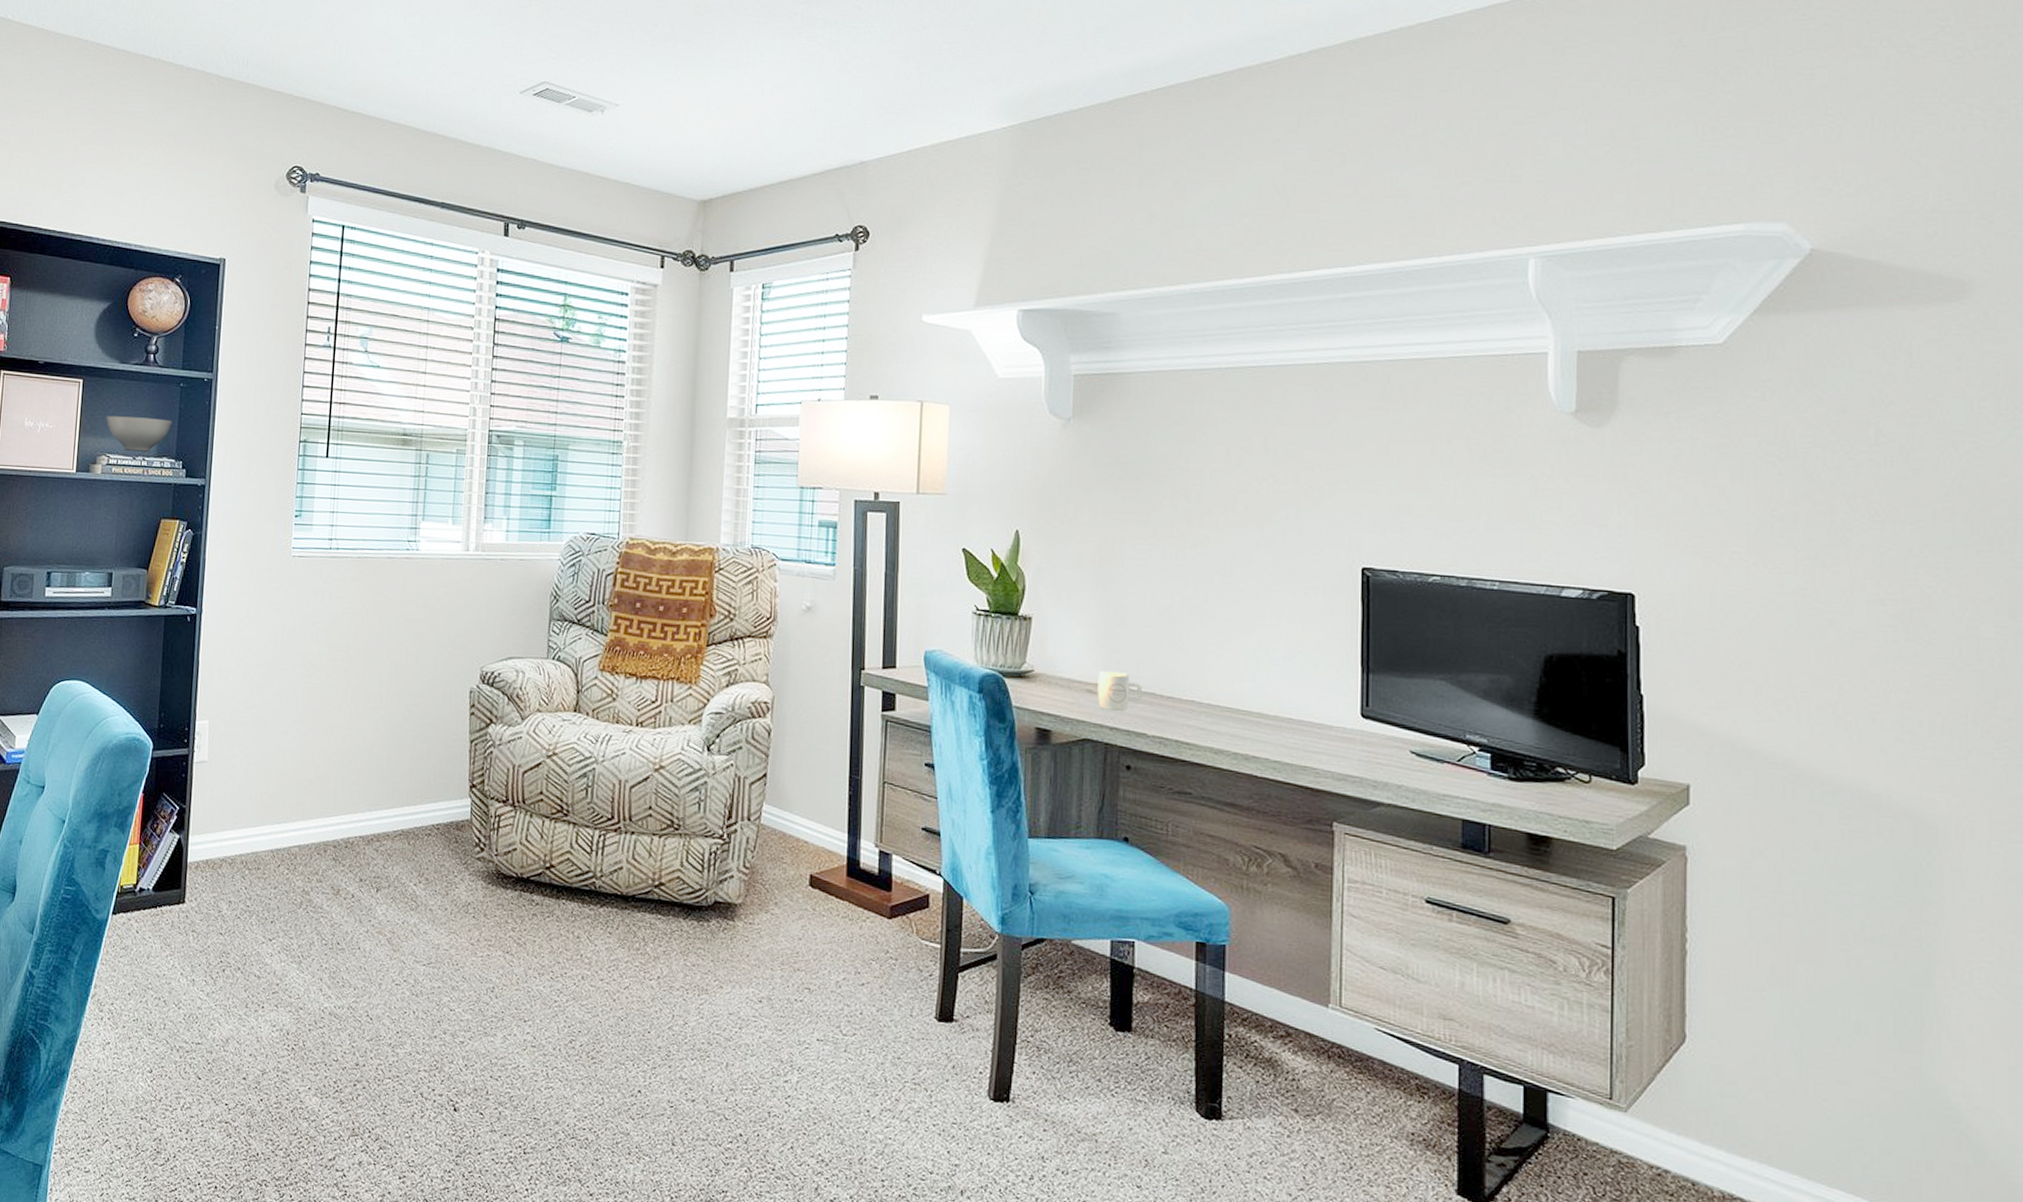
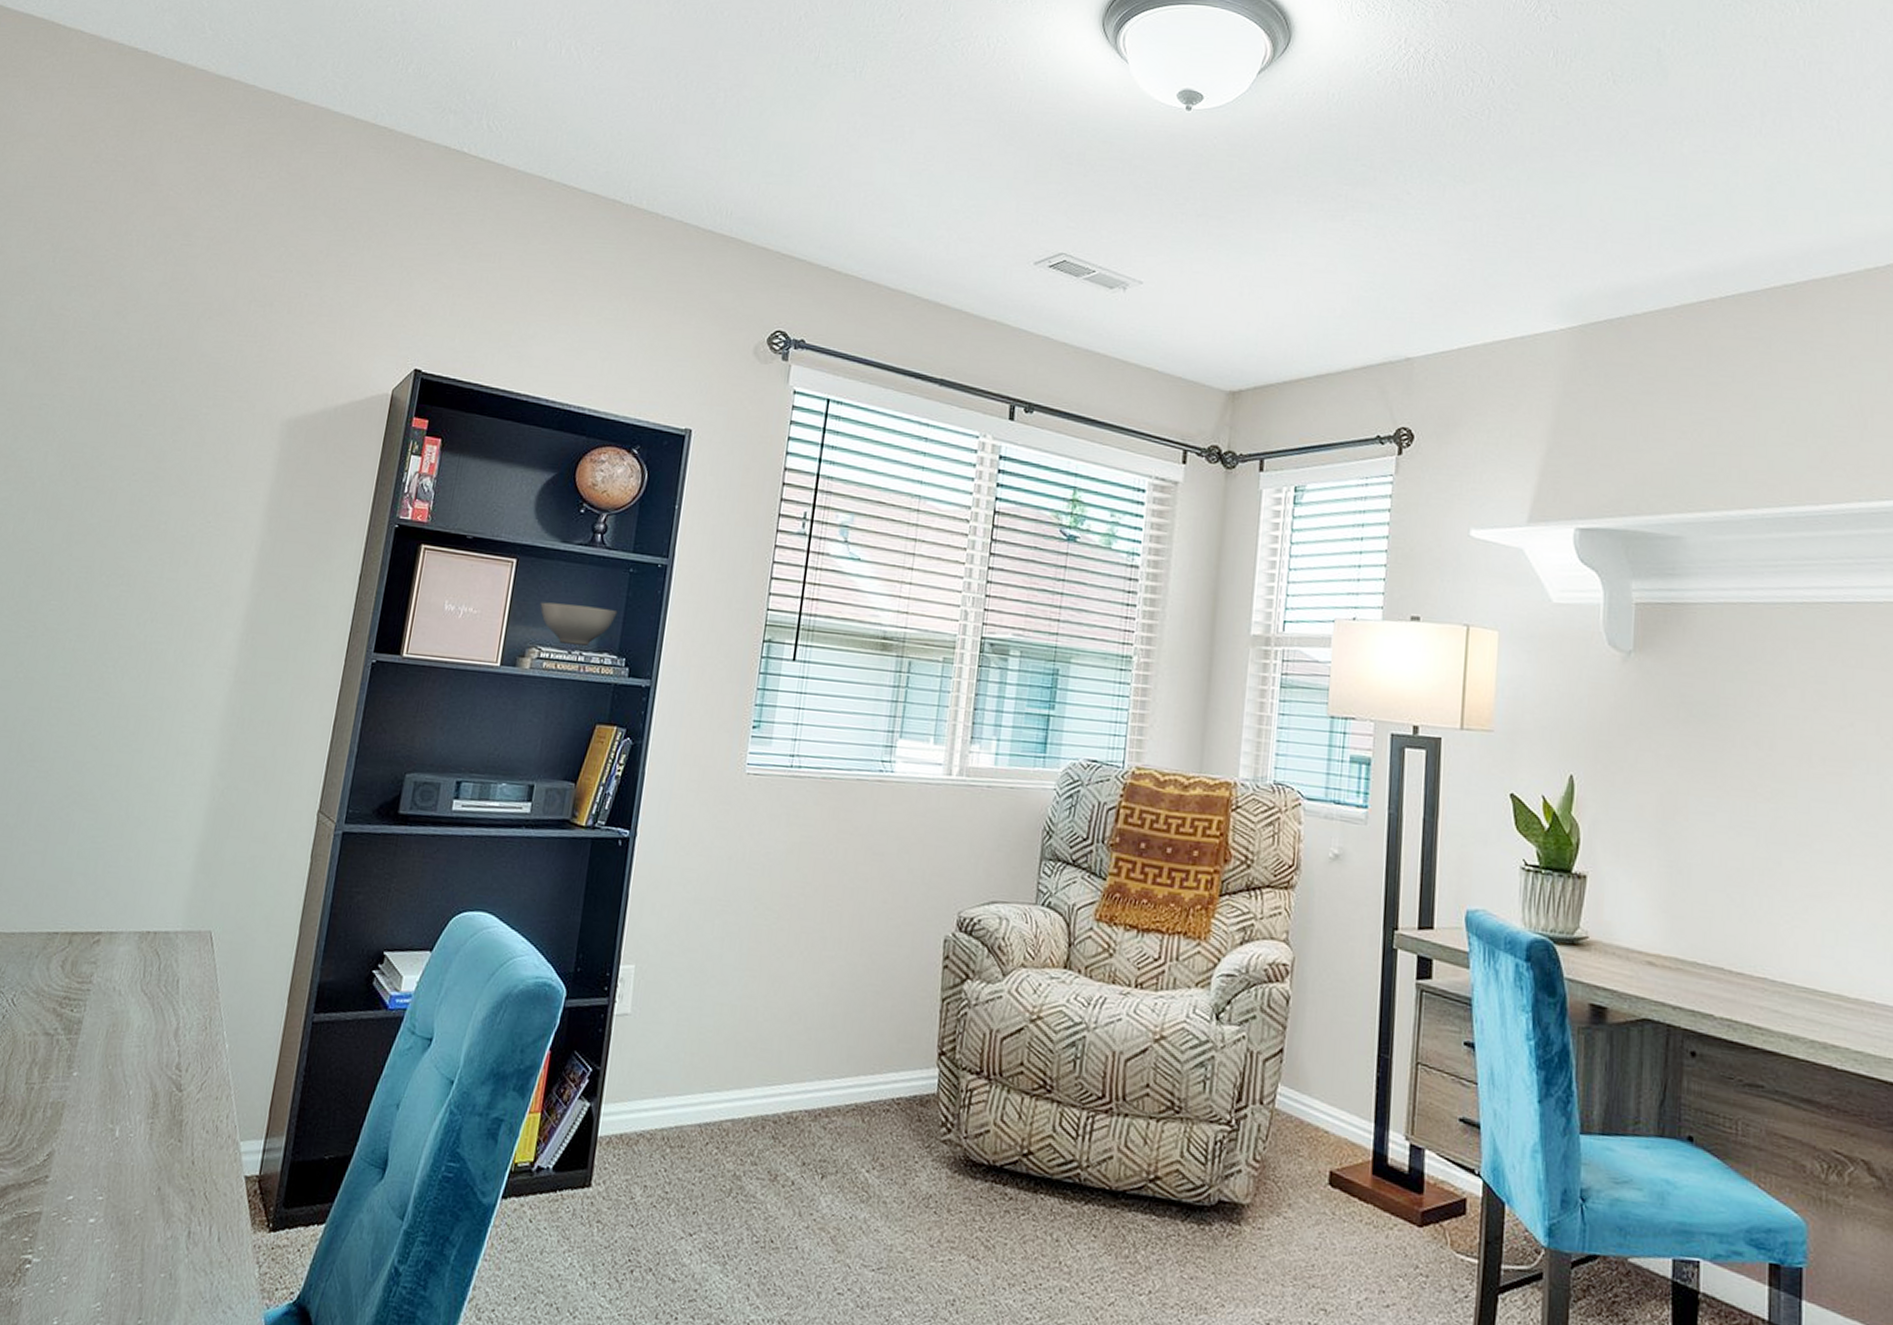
mug: present [1097,671,1142,711] -> none [1659,940,1709,988]

